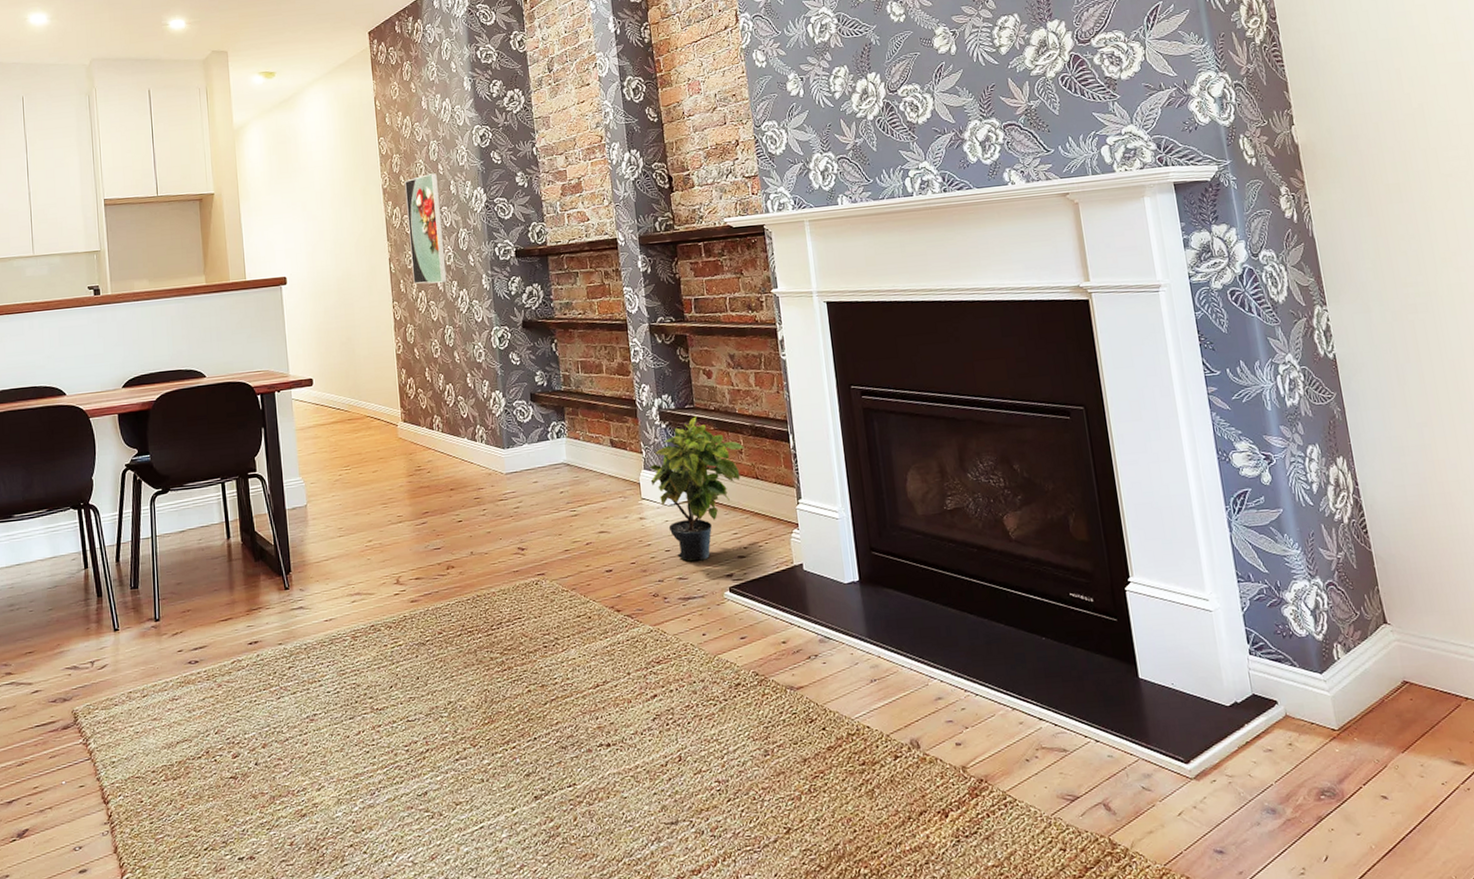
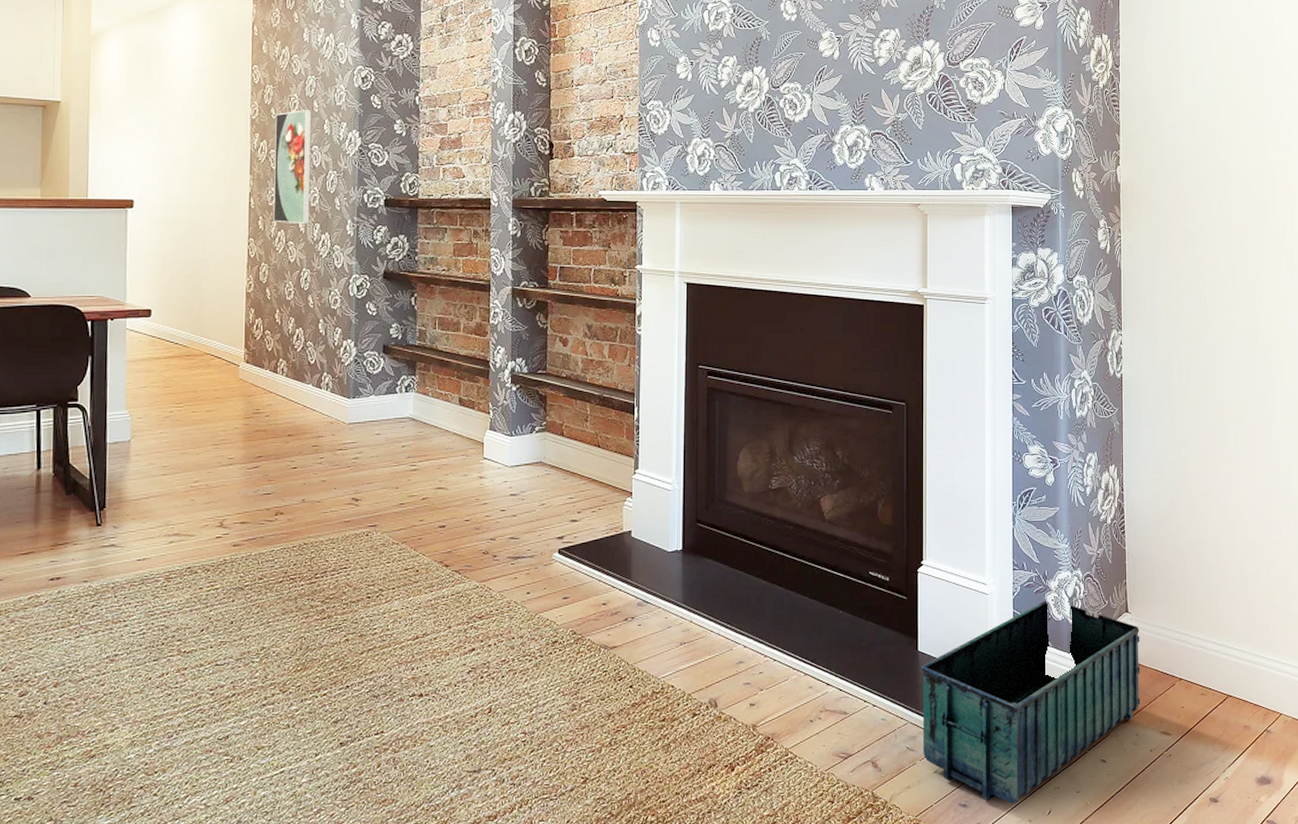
potted plant: present [649,416,745,561] -> none [494,382,591,522]
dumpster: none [1145,613,1420,849] -> present [921,599,1141,804]

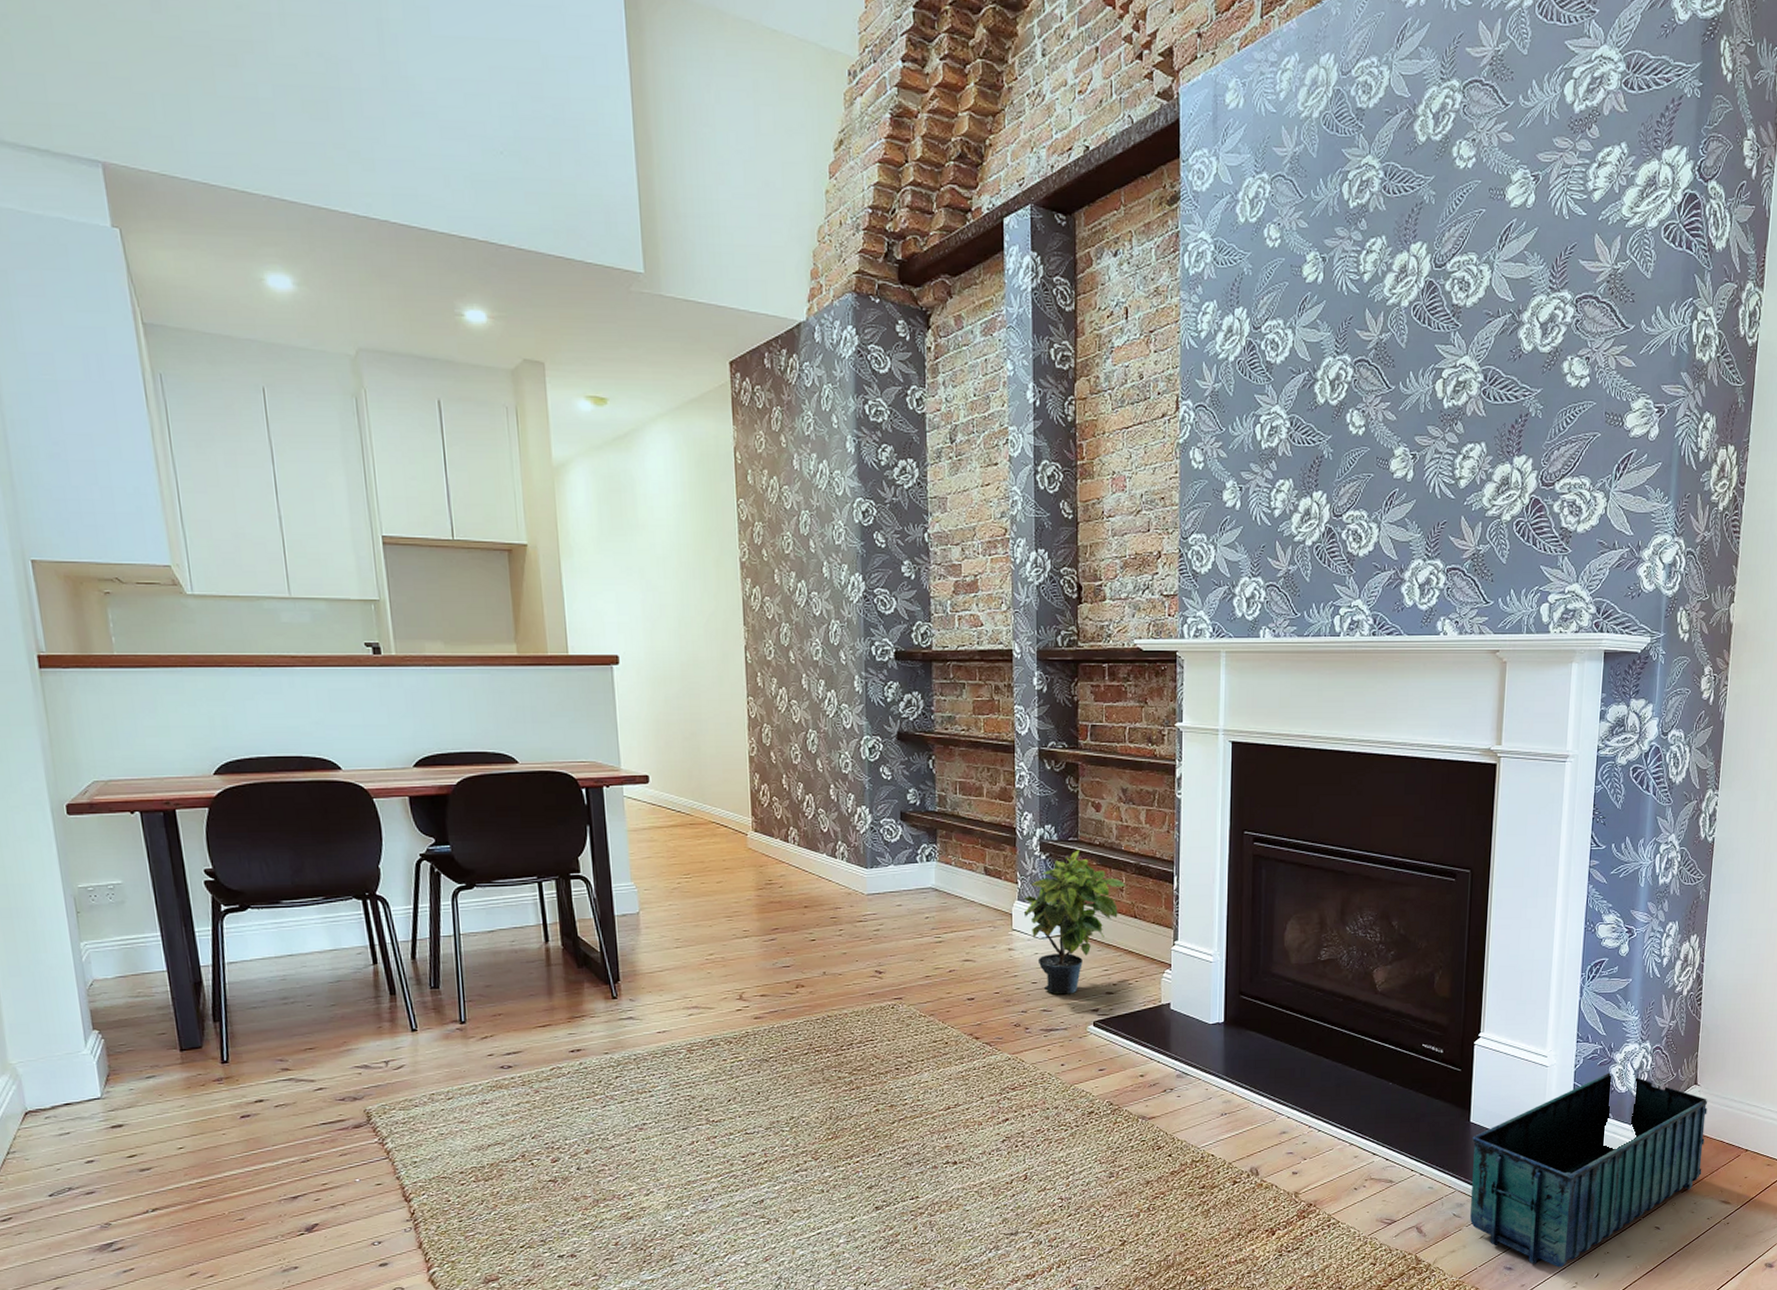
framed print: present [273,110,312,225] -> none [768,550,813,681]
potted plant: none [494,382,591,522] -> present [1023,850,1126,995]

